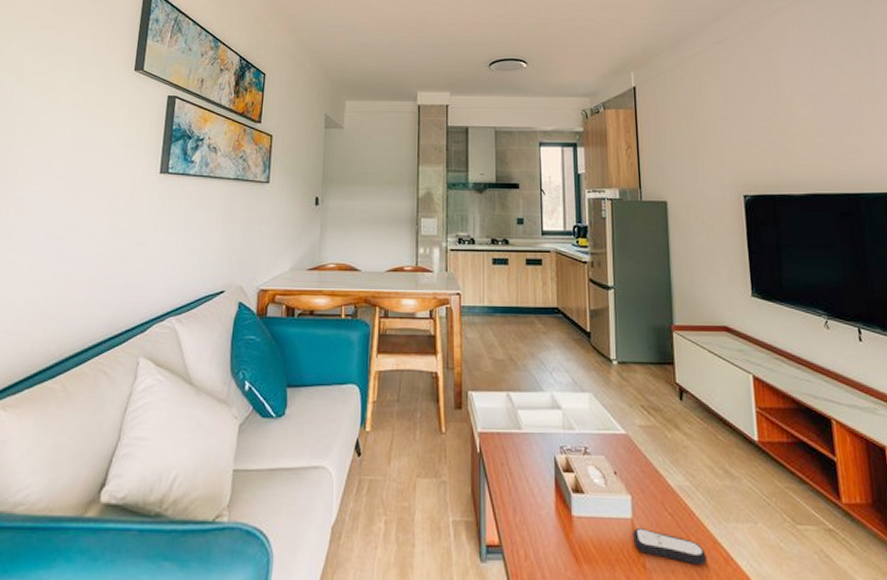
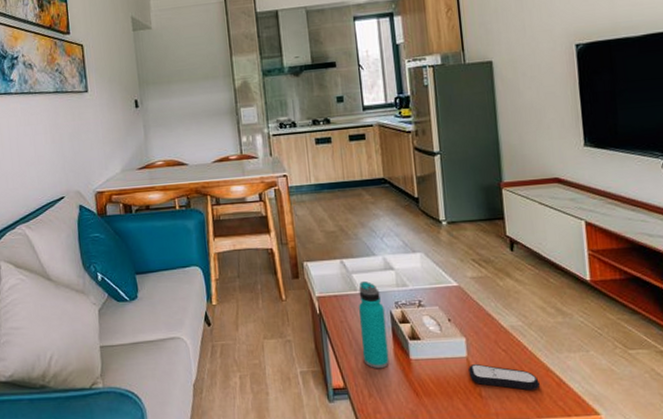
water bottle: none [521,418,550,525] -> present [359,280,390,369]

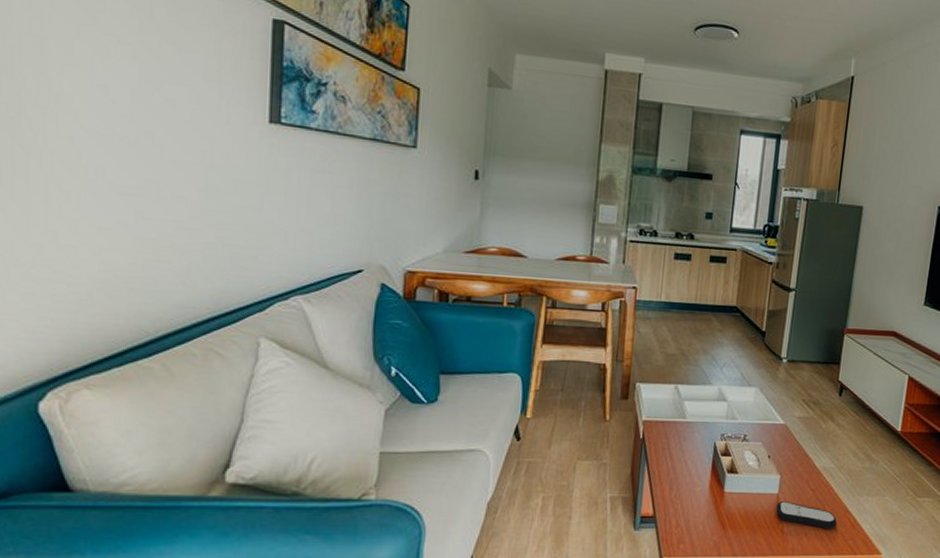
water bottle: present [359,280,390,369] -> none [677,409,709,500]

